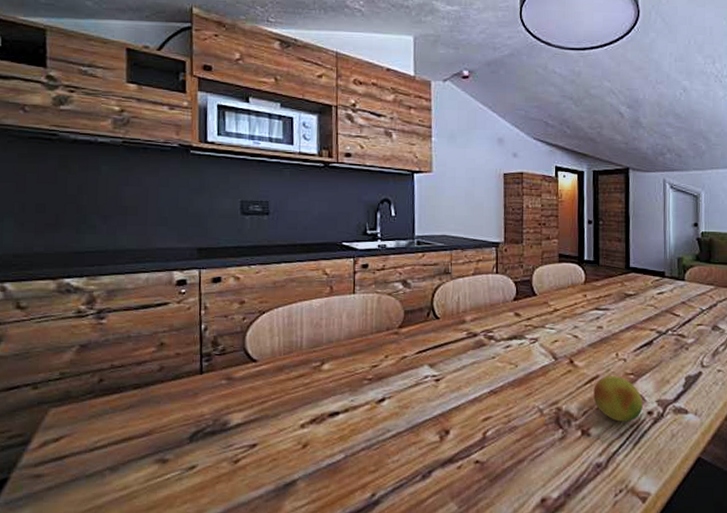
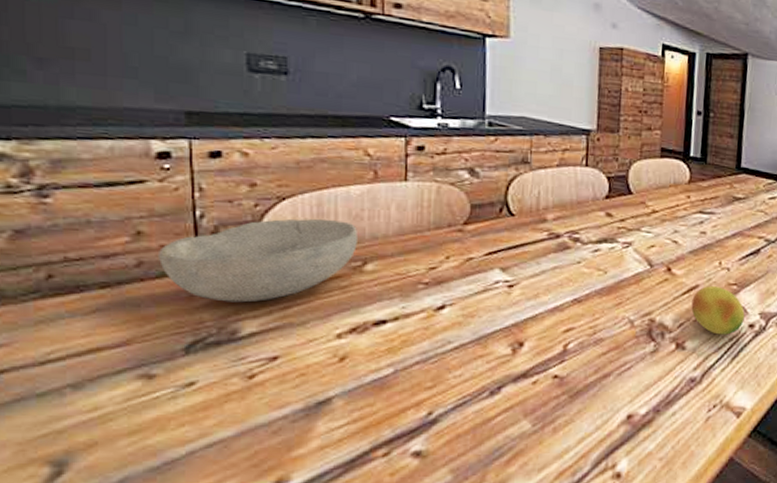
bowl: none [173,327,318,399] -> present [157,218,359,303]

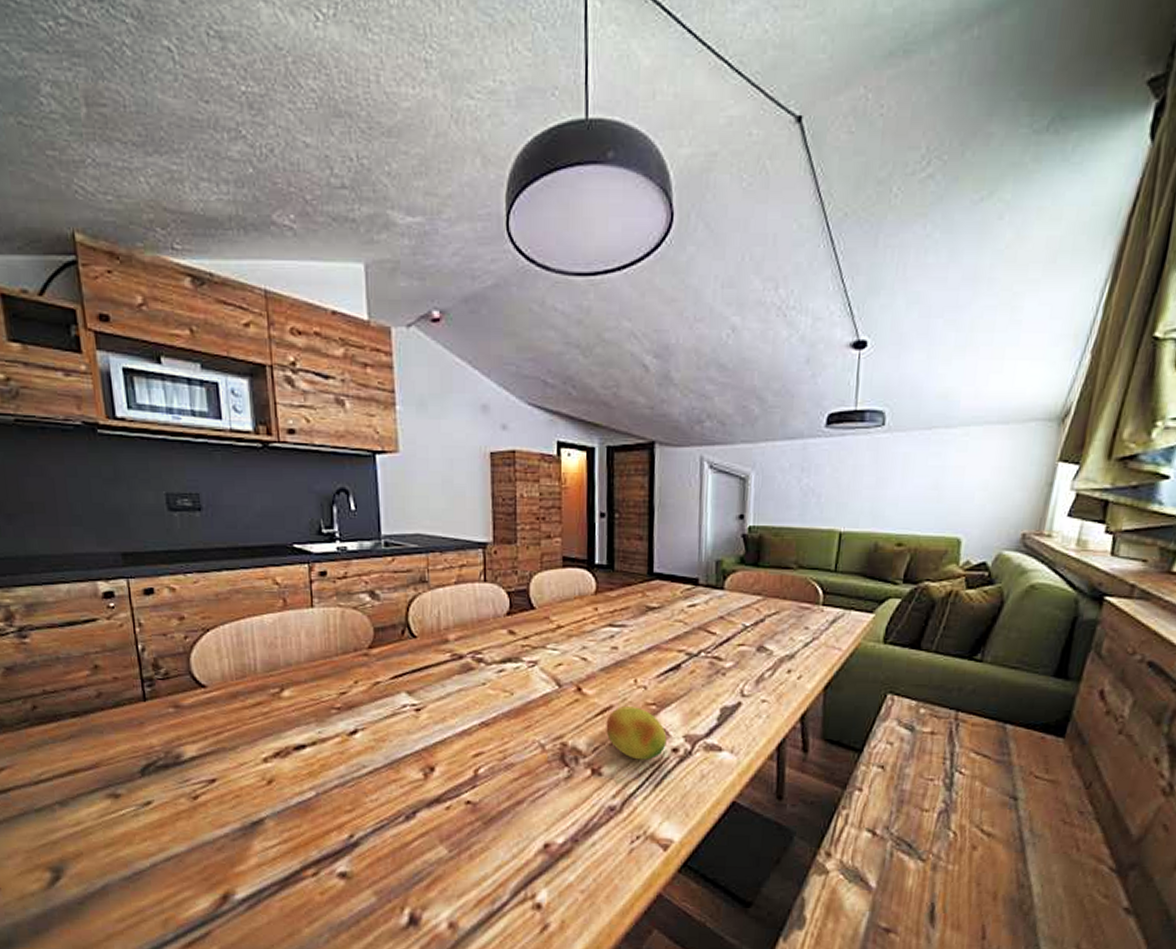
bowl: present [157,218,359,303] -> none [112,647,275,729]

